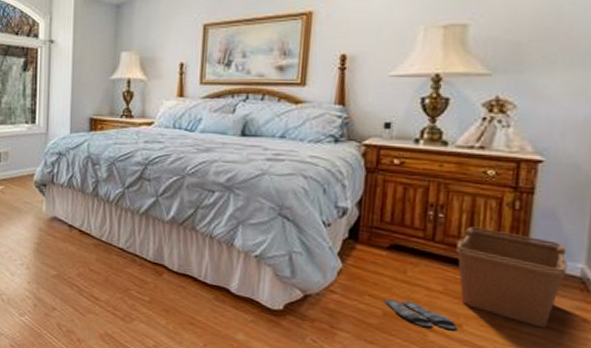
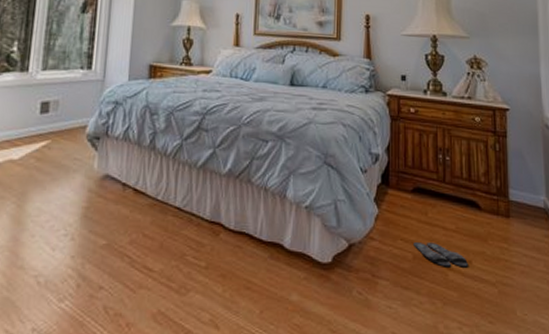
bicycle basket: present [456,226,568,328] -> none [461,167,535,257]

